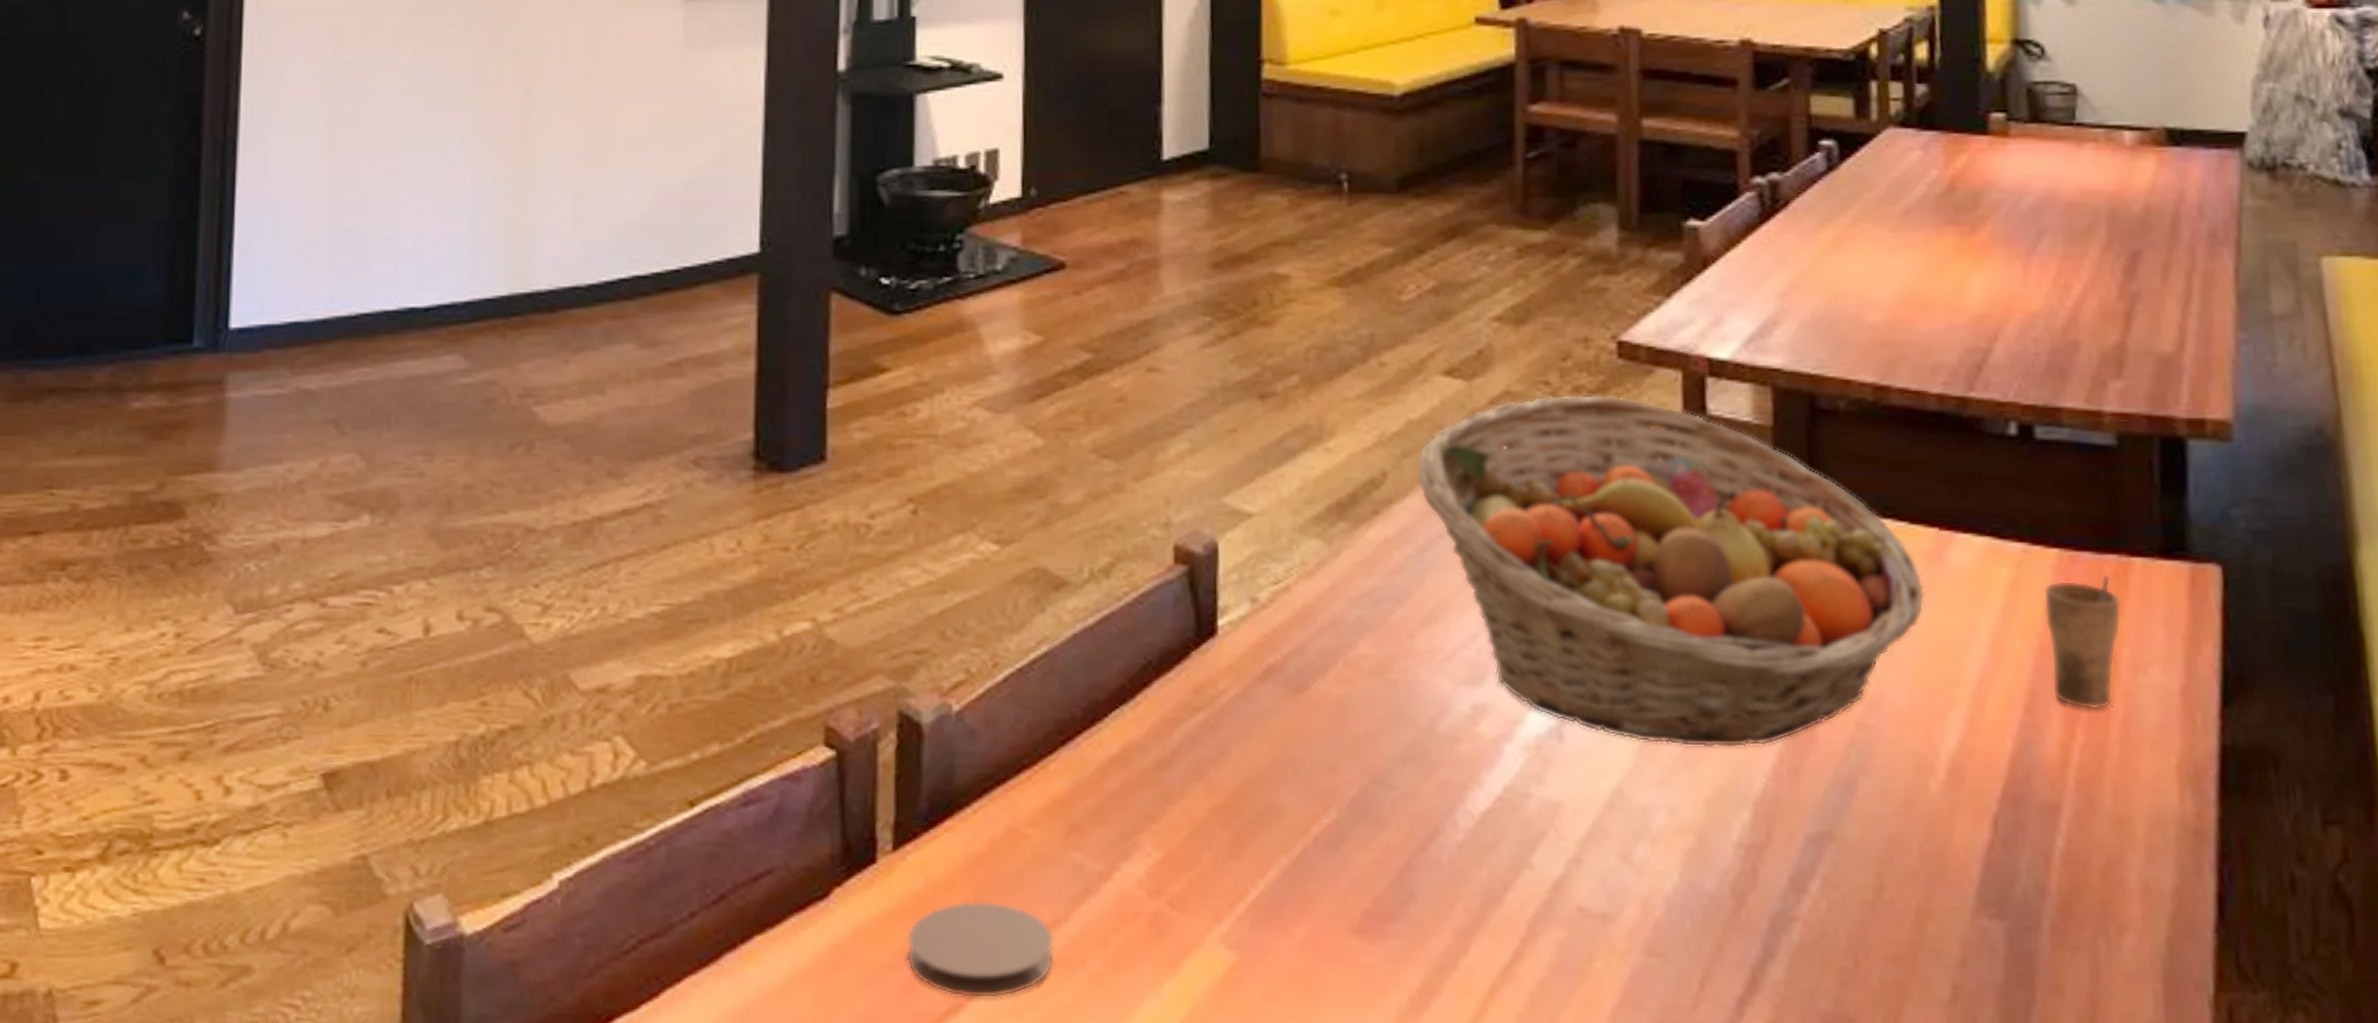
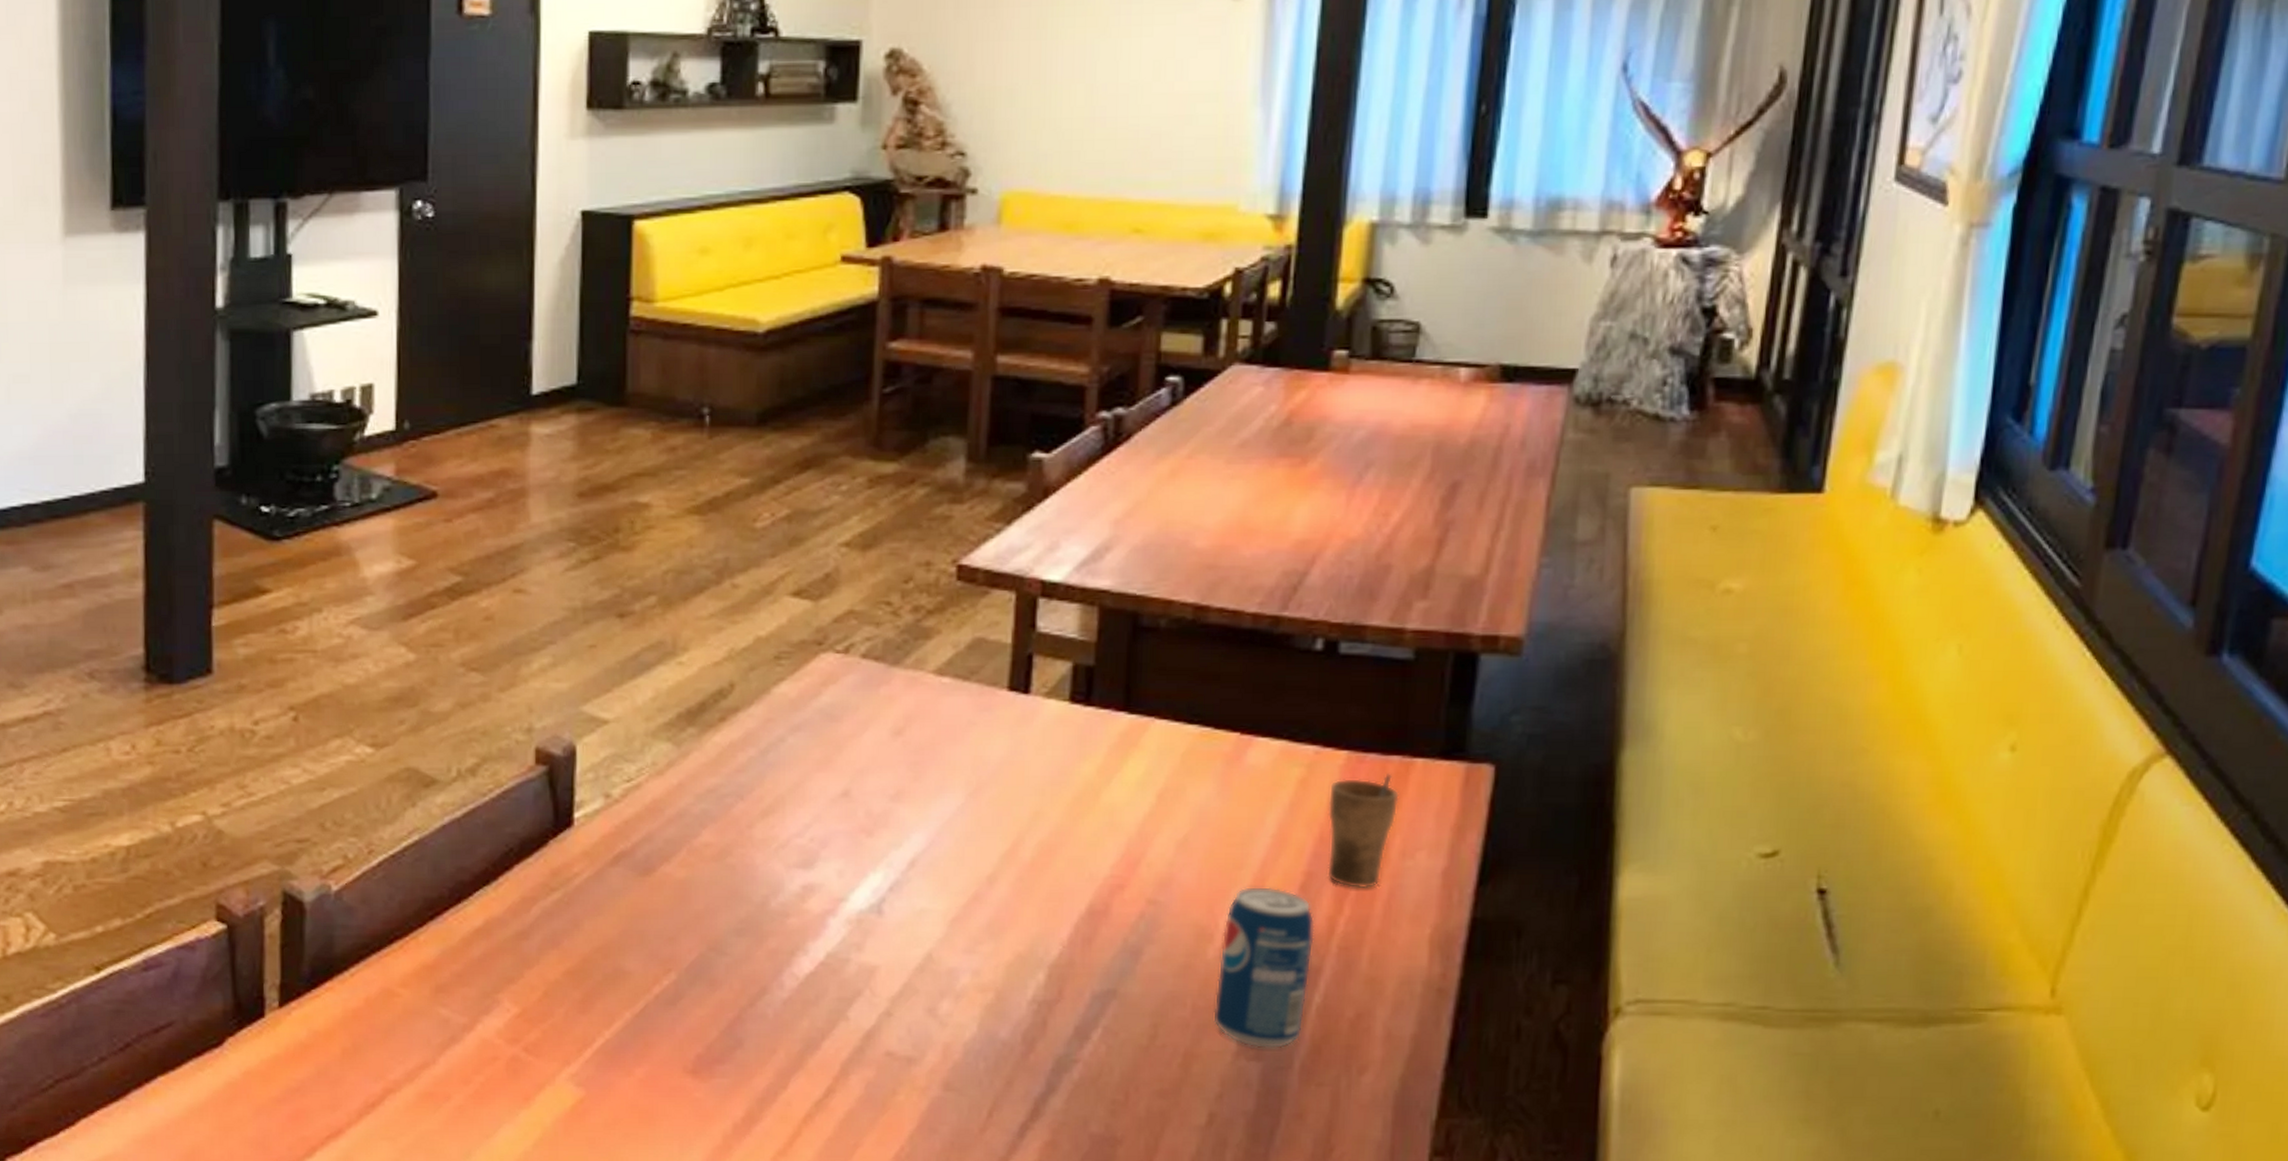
coaster: present [907,901,1055,999] -> none [293,1048,423,1126]
fruit basket: present [1416,394,1926,748] -> none [761,613,1222,921]
beverage can: none [1943,706,2048,905] -> present [1213,886,1315,1049]

